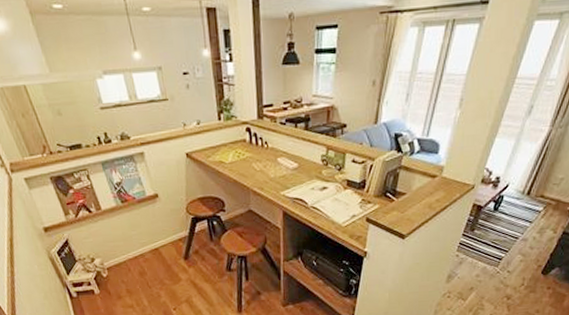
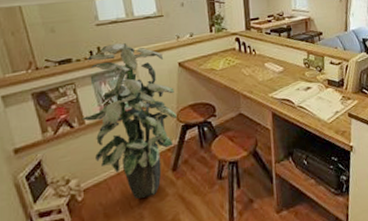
indoor plant: none [95,129,187,280] -> present [81,43,177,199]

